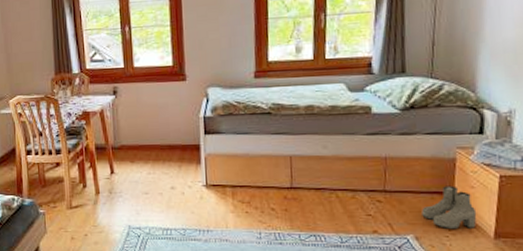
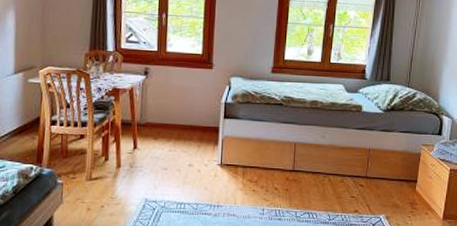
boots: present [421,185,477,230] -> none [392,175,432,212]

